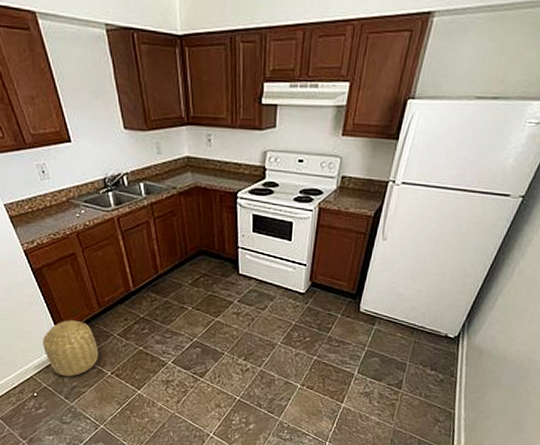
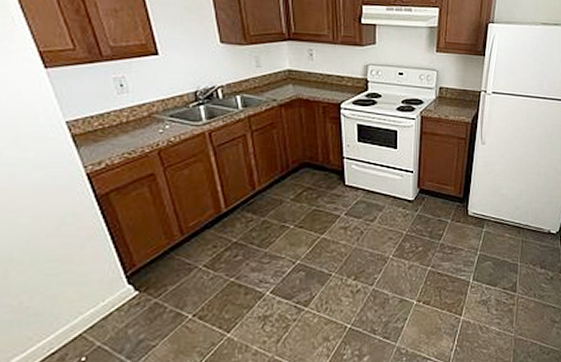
basket: present [43,320,99,377] -> none [101,253,178,329]

